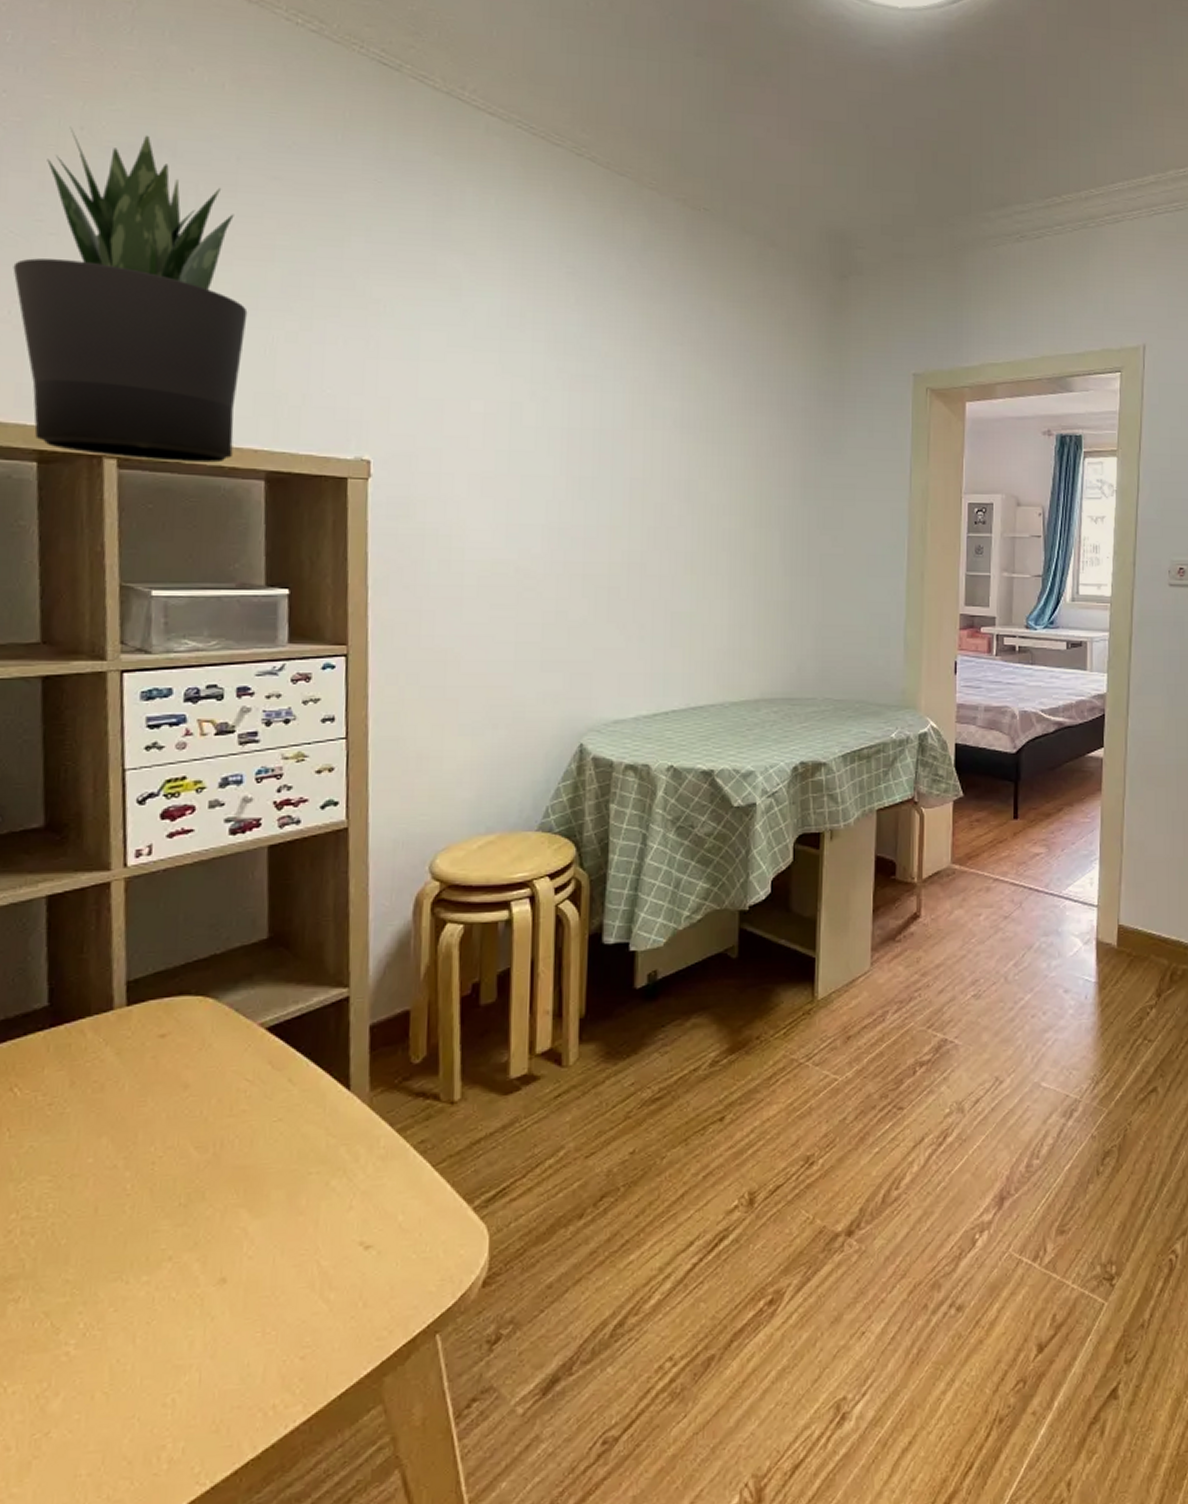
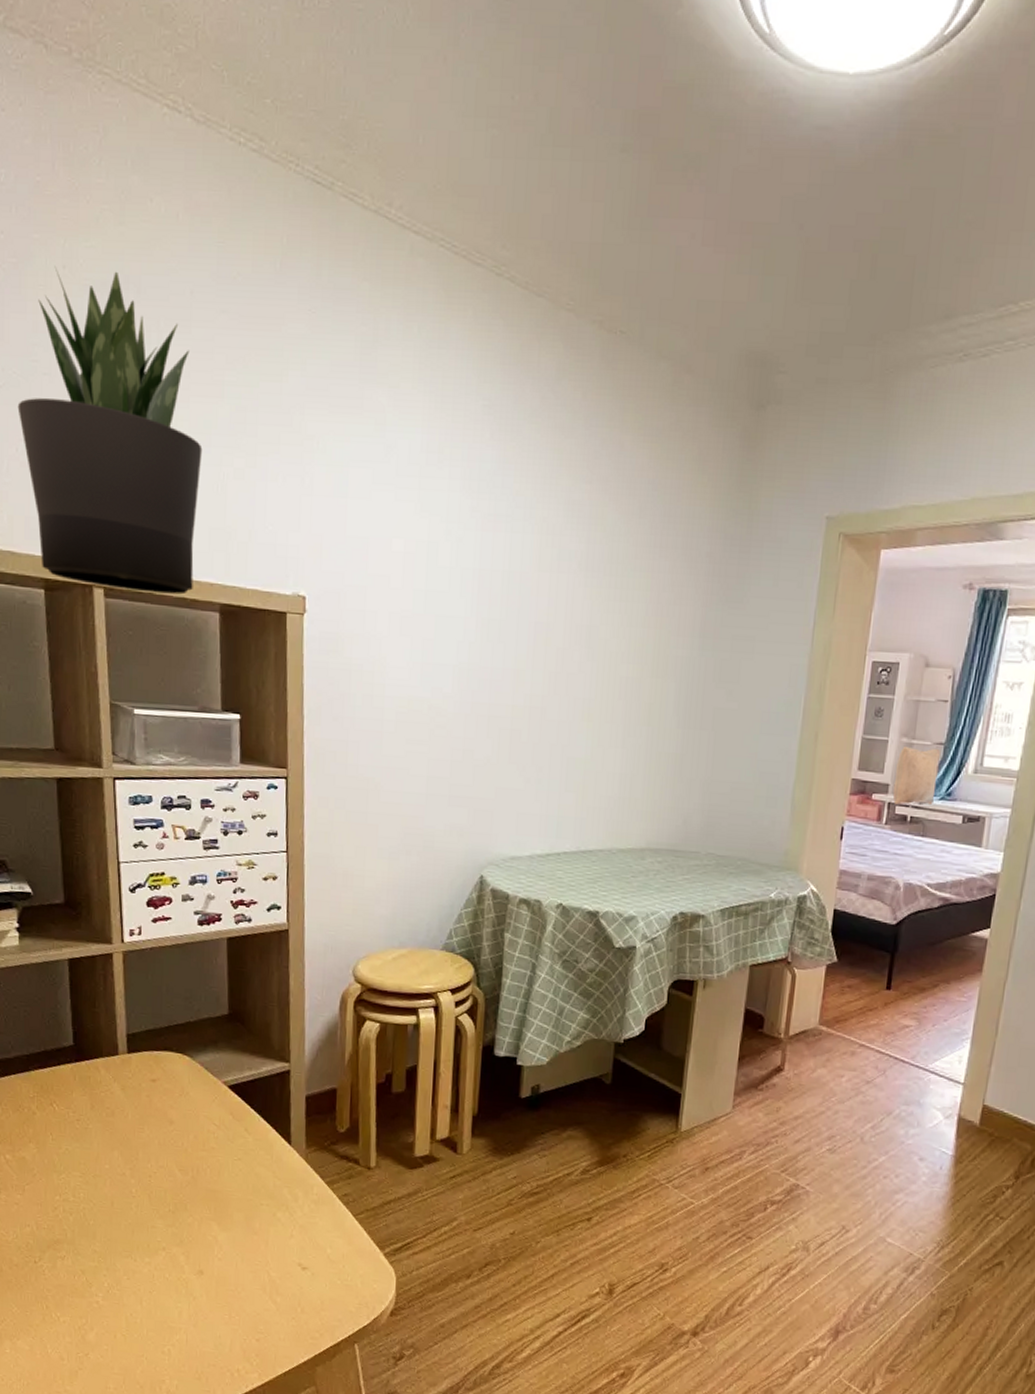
pillow: none [999,579,1039,636] -> present [892,745,940,806]

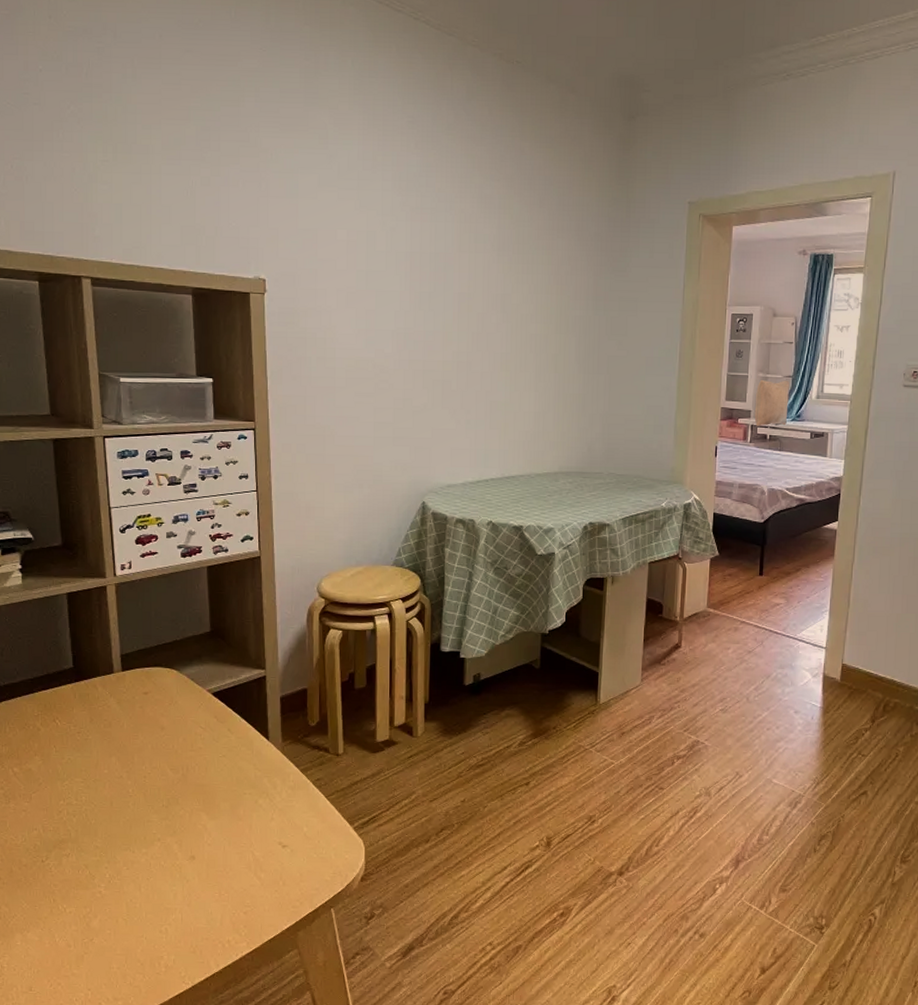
planter: present [17,267,203,595] -> none [12,17,174,281]

